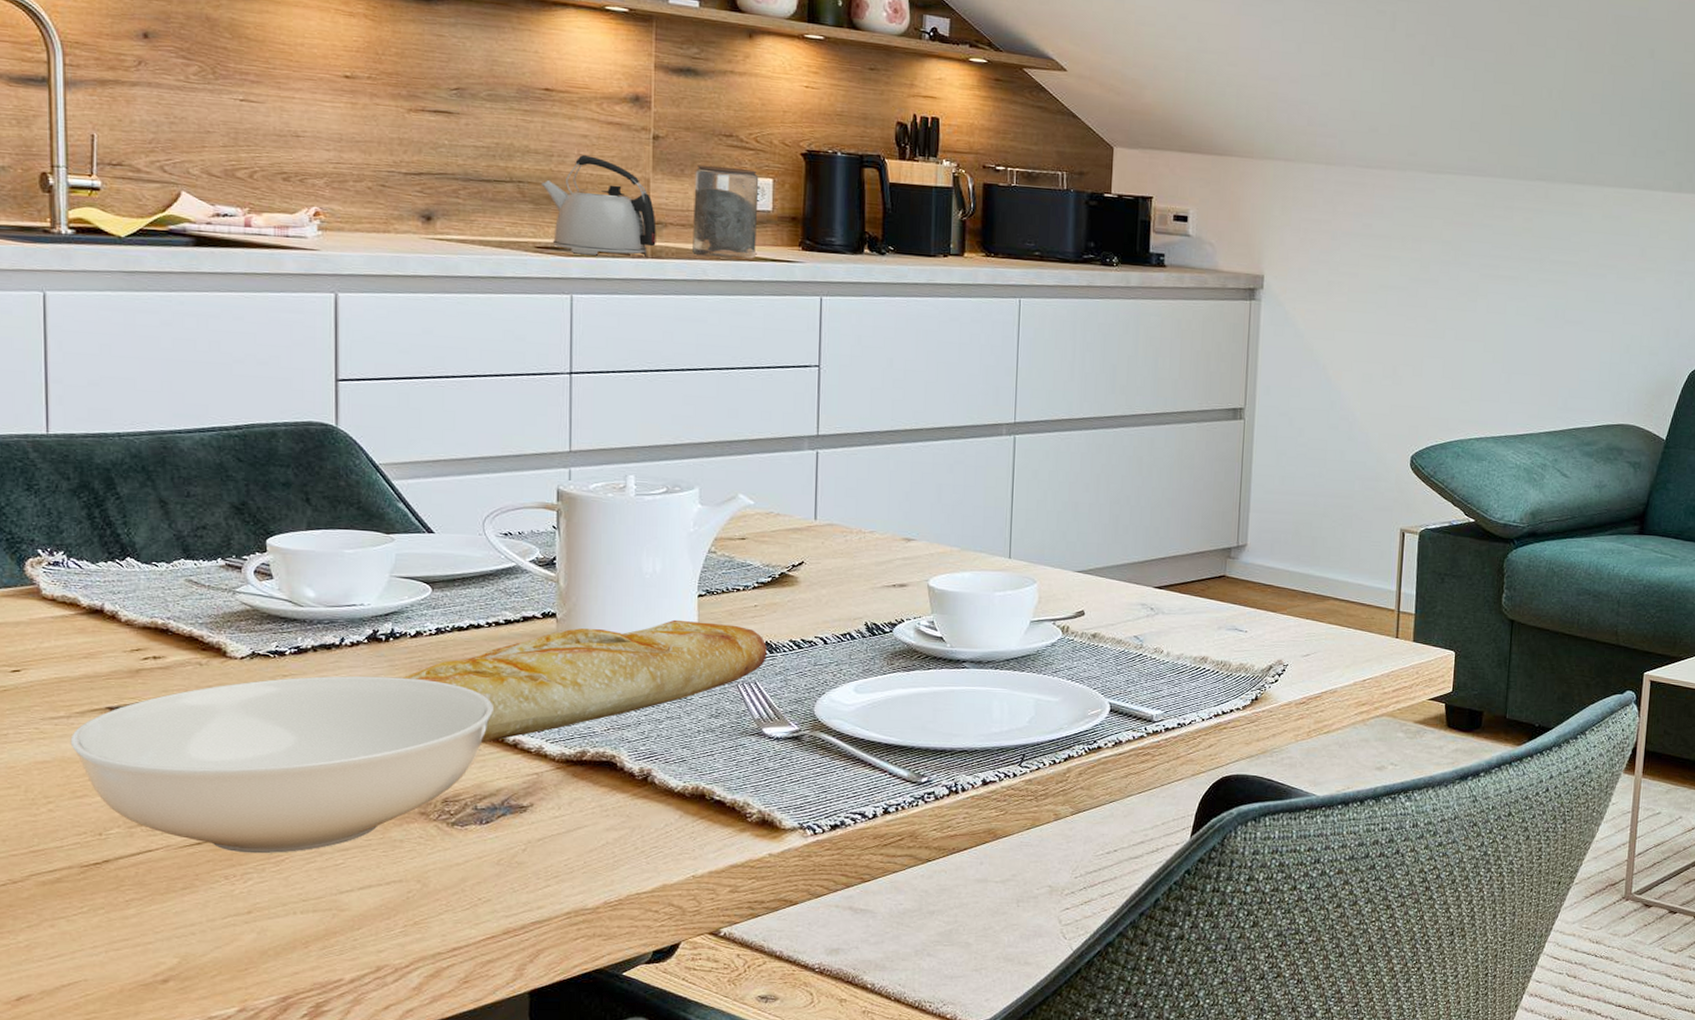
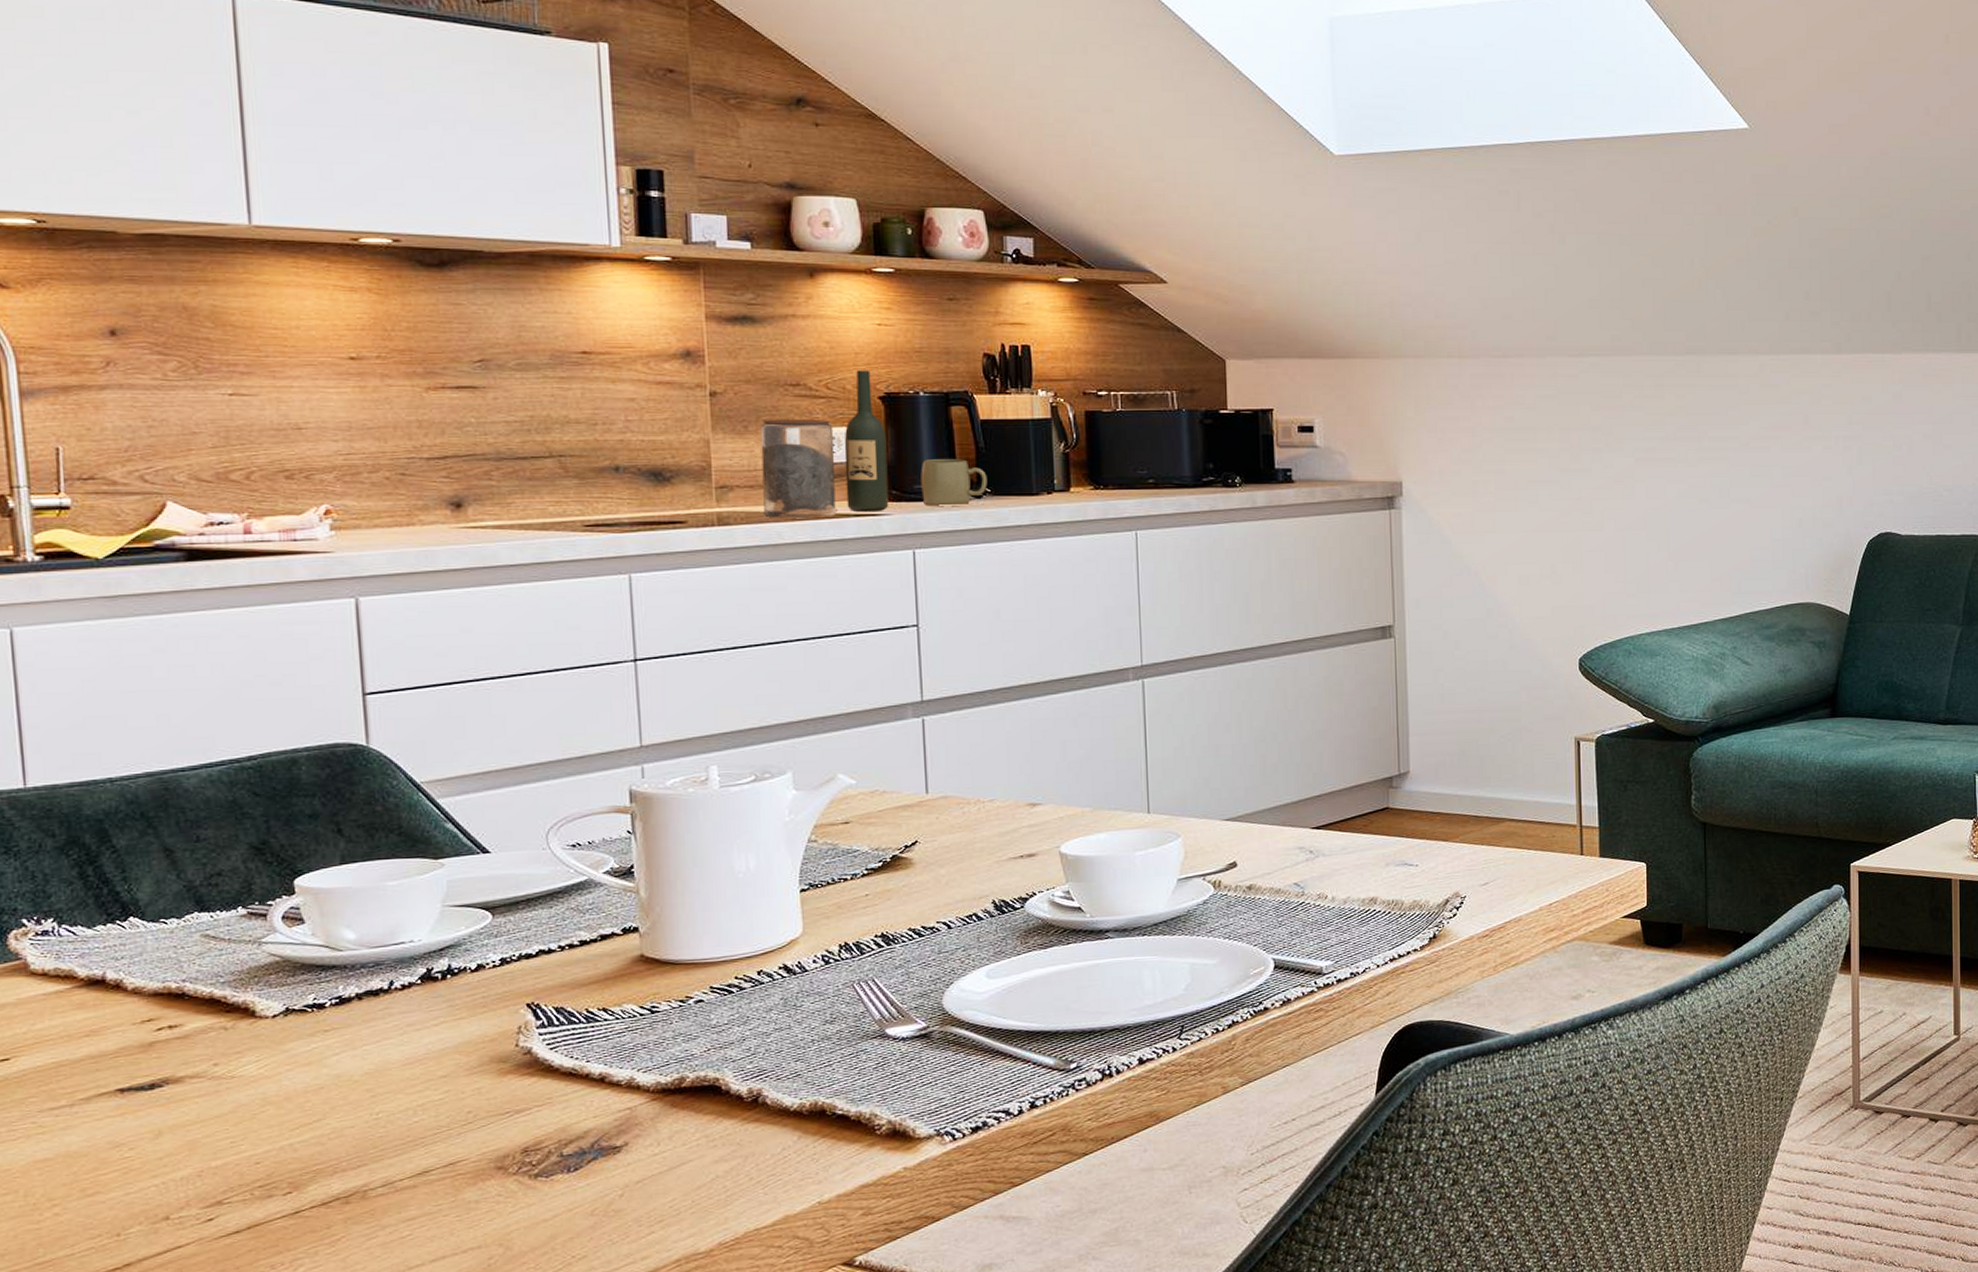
bowl: present [70,675,495,854] -> none [75,1017,575,1237]
bread: present [403,619,767,743] -> none [465,919,884,1081]
kettle: present [541,154,657,256] -> none [586,419,722,529]
wine bottle: none [765,127,805,260] -> present [844,370,889,513]
mug: none [832,215,891,262] -> present [920,459,988,507]

